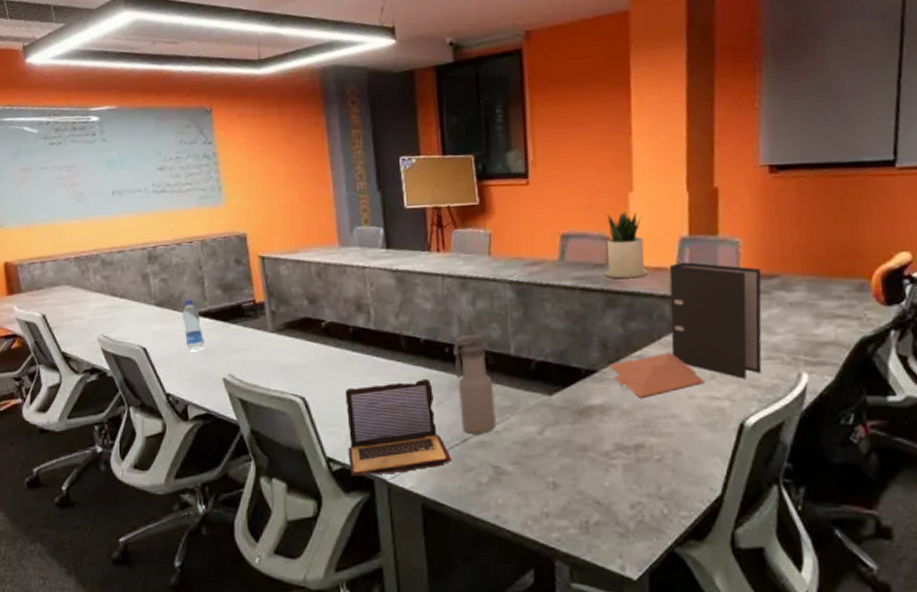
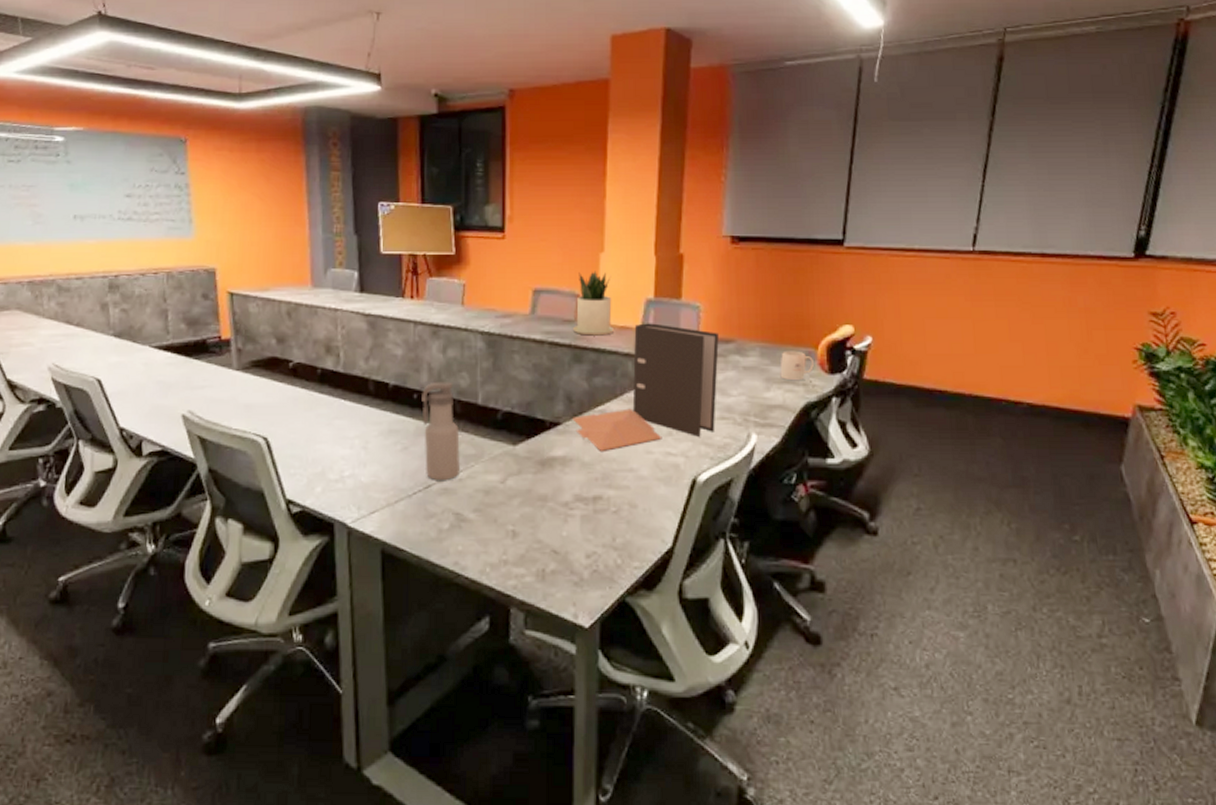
bottle: present [182,299,203,351] -> none [141,331,164,385]
laptop: present [345,378,451,477] -> none [309,423,414,519]
mug: none [829,282,869,315] -> present [780,350,815,381]

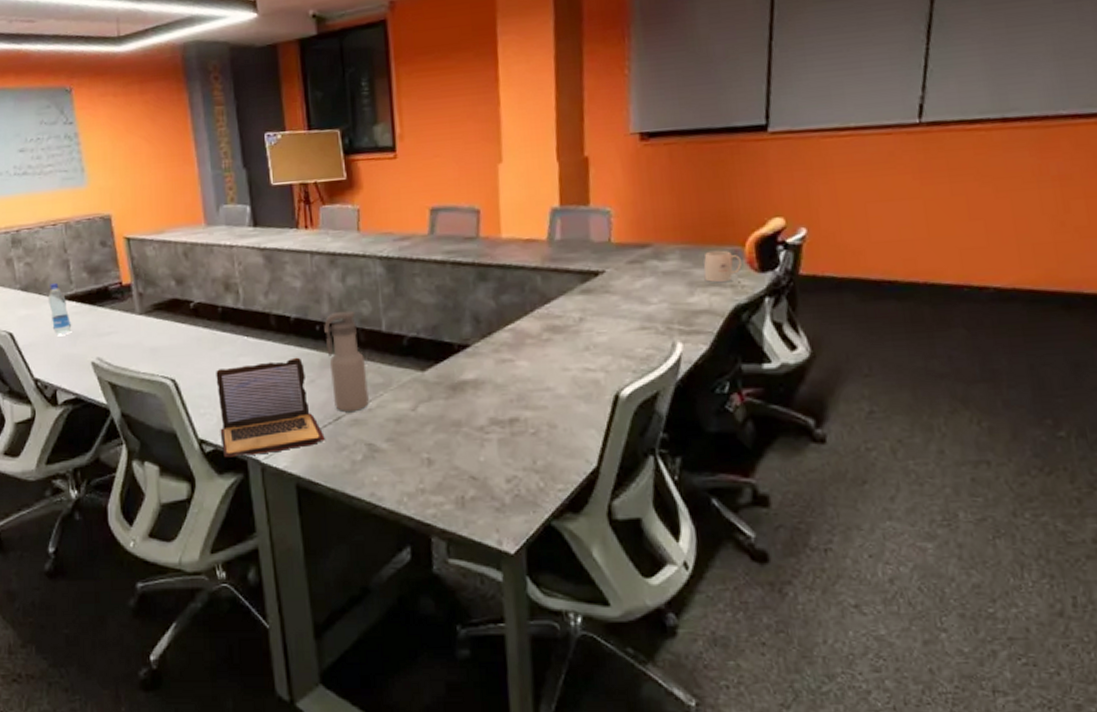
bottle: none [141,331,164,385] -> present [47,282,71,335]
laptop: none [309,423,414,519] -> present [216,357,325,458]
planter: present [572,271,615,336] -> none [474,183,520,252]
papers: present [572,408,662,451] -> none [481,325,579,371]
binder: present [632,323,719,437] -> none [540,233,636,350]

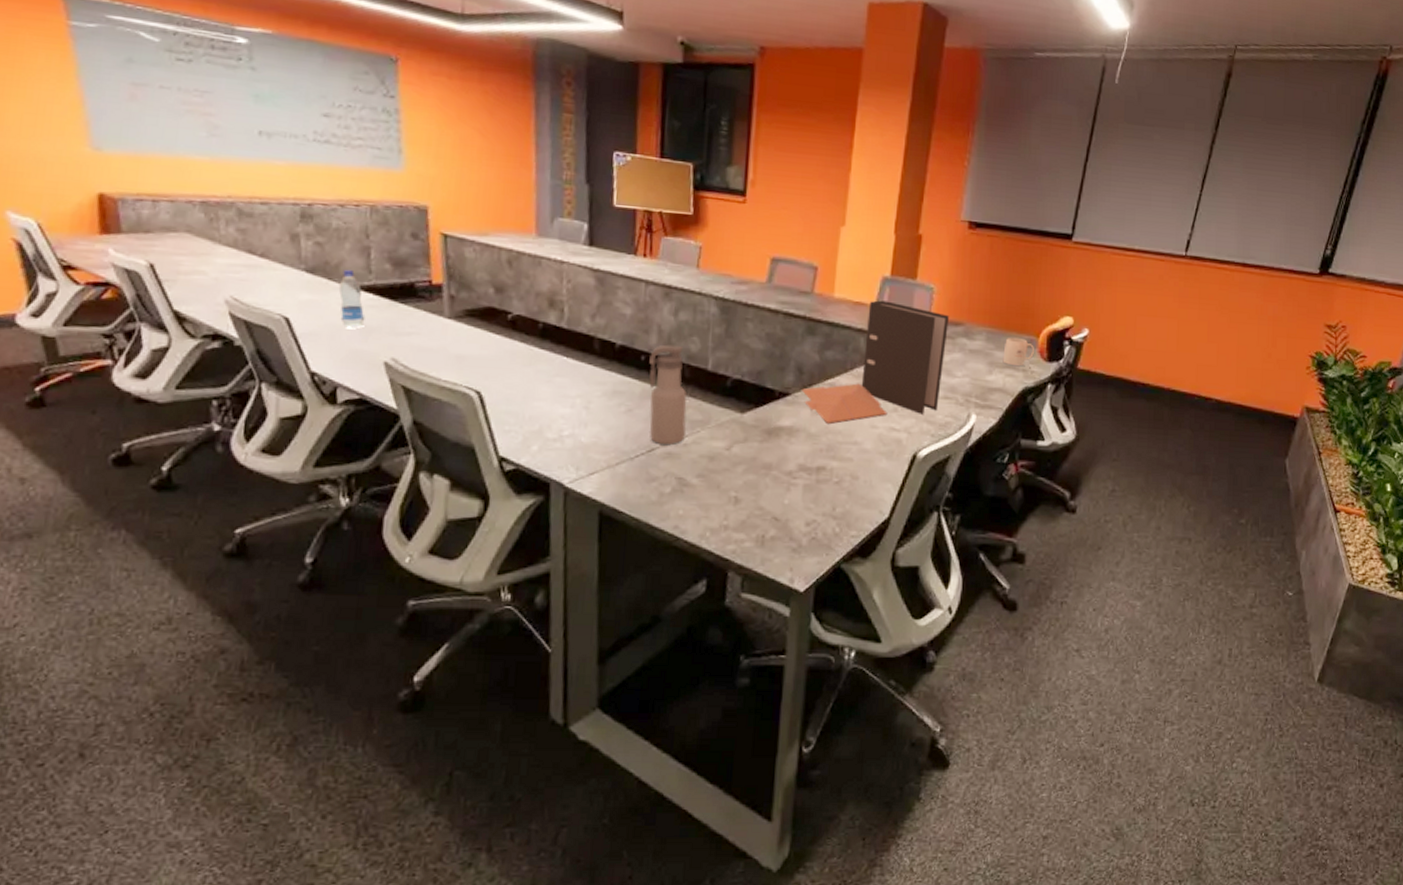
laptop: present [216,357,325,458] -> none [524,384,635,479]
papers: none [481,325,579,371] -> present [802,383,888,424]
binder: none [540,233,636,350] -> present [861,300,949,414]

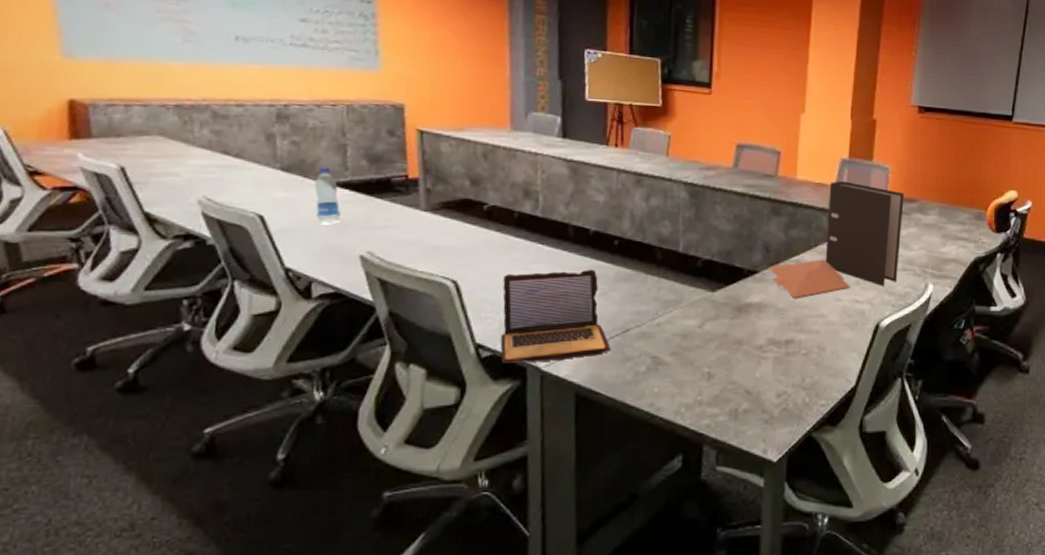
laptop: none [524,384,635,479] -> present [500,269,611,364]
water bottle: present [649,344,687,444] -> none [622,229,660,324]
mug: present [1002,337,1035,367] -> none [955,211,984,238]

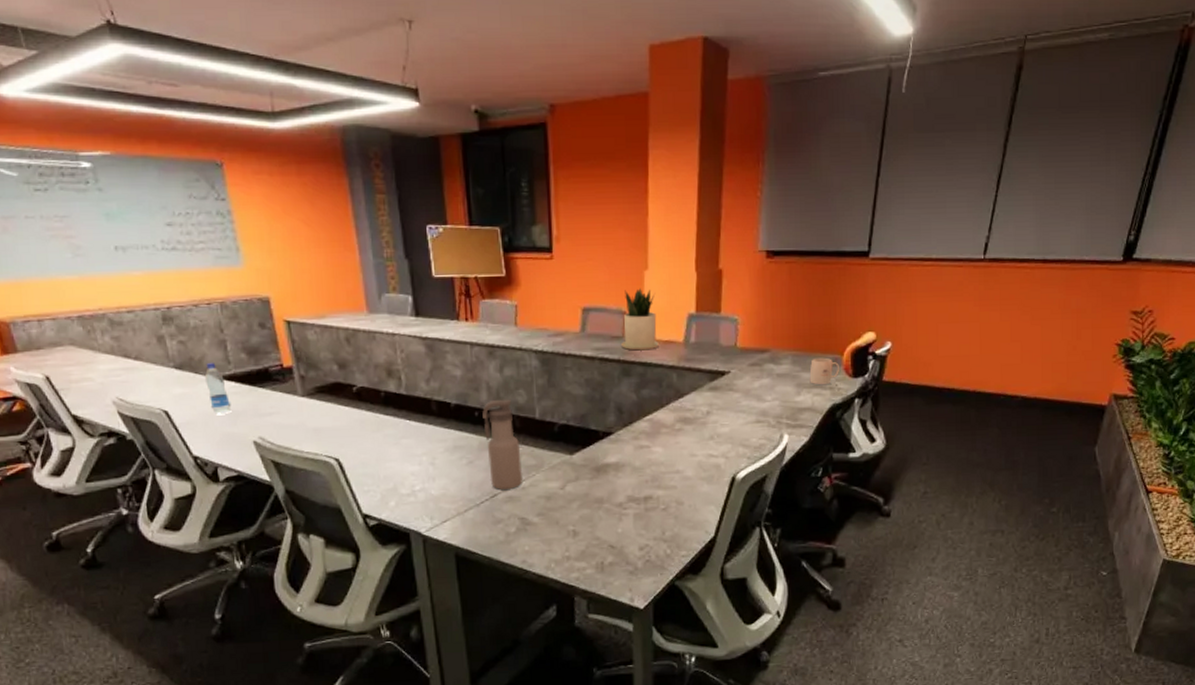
laptop: present [500,269,611,364] -> none [379,440,482,531]
water bottle: none [622,229,660,324] -> present [482,399,523,490]
papers: present [769,259,851,298] -> none [623,416,705,456]
planter: none [772,130,812,191] -> present [620,288,660,351]
binder: present [825,181,904,286] -> none [677,336,755,439]
mug: none [955,211,984,238] -> present [809,357,841,386]

